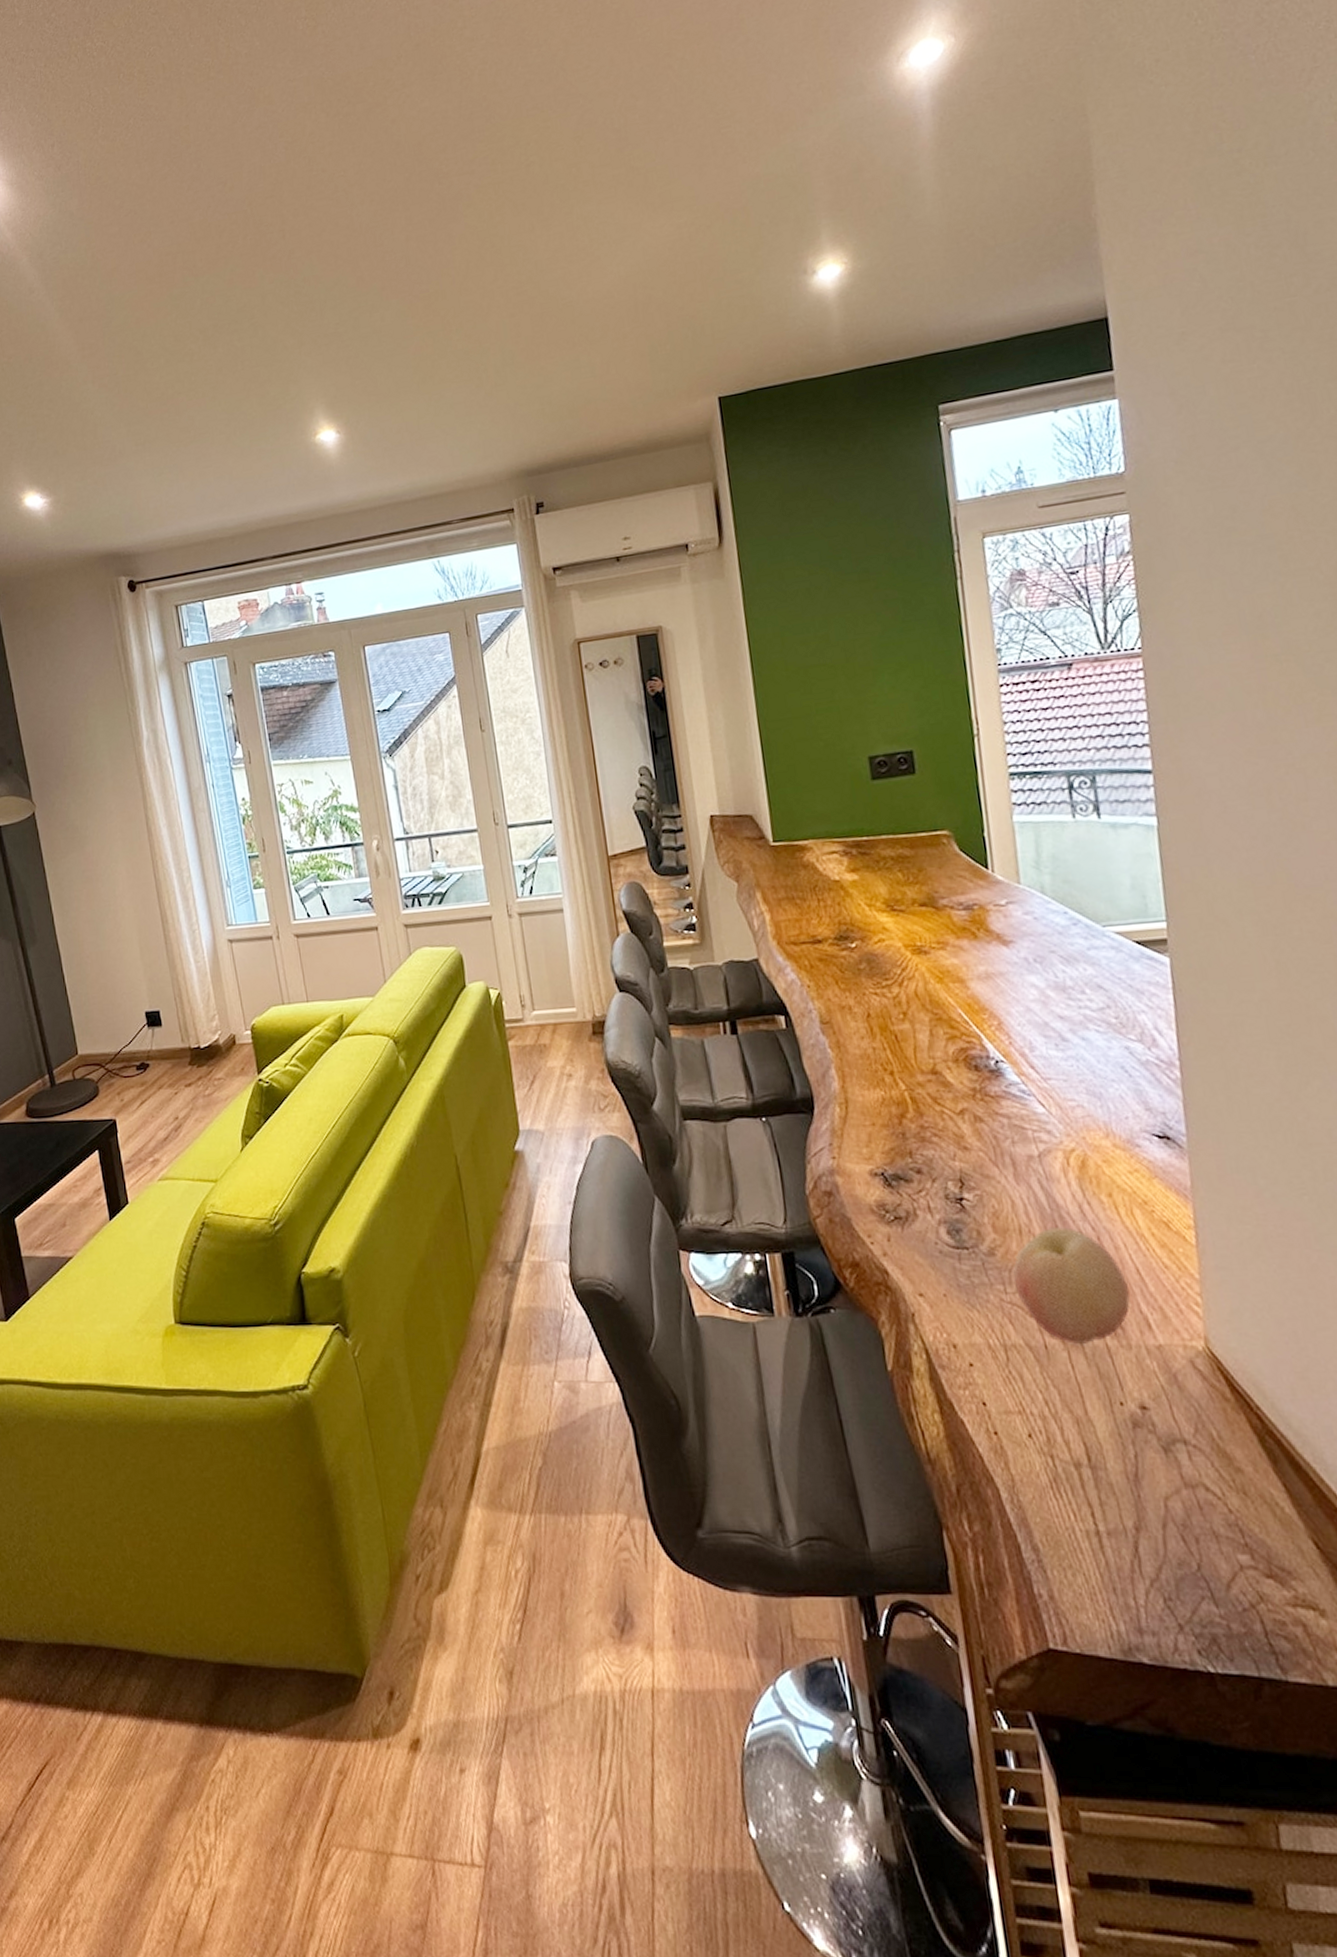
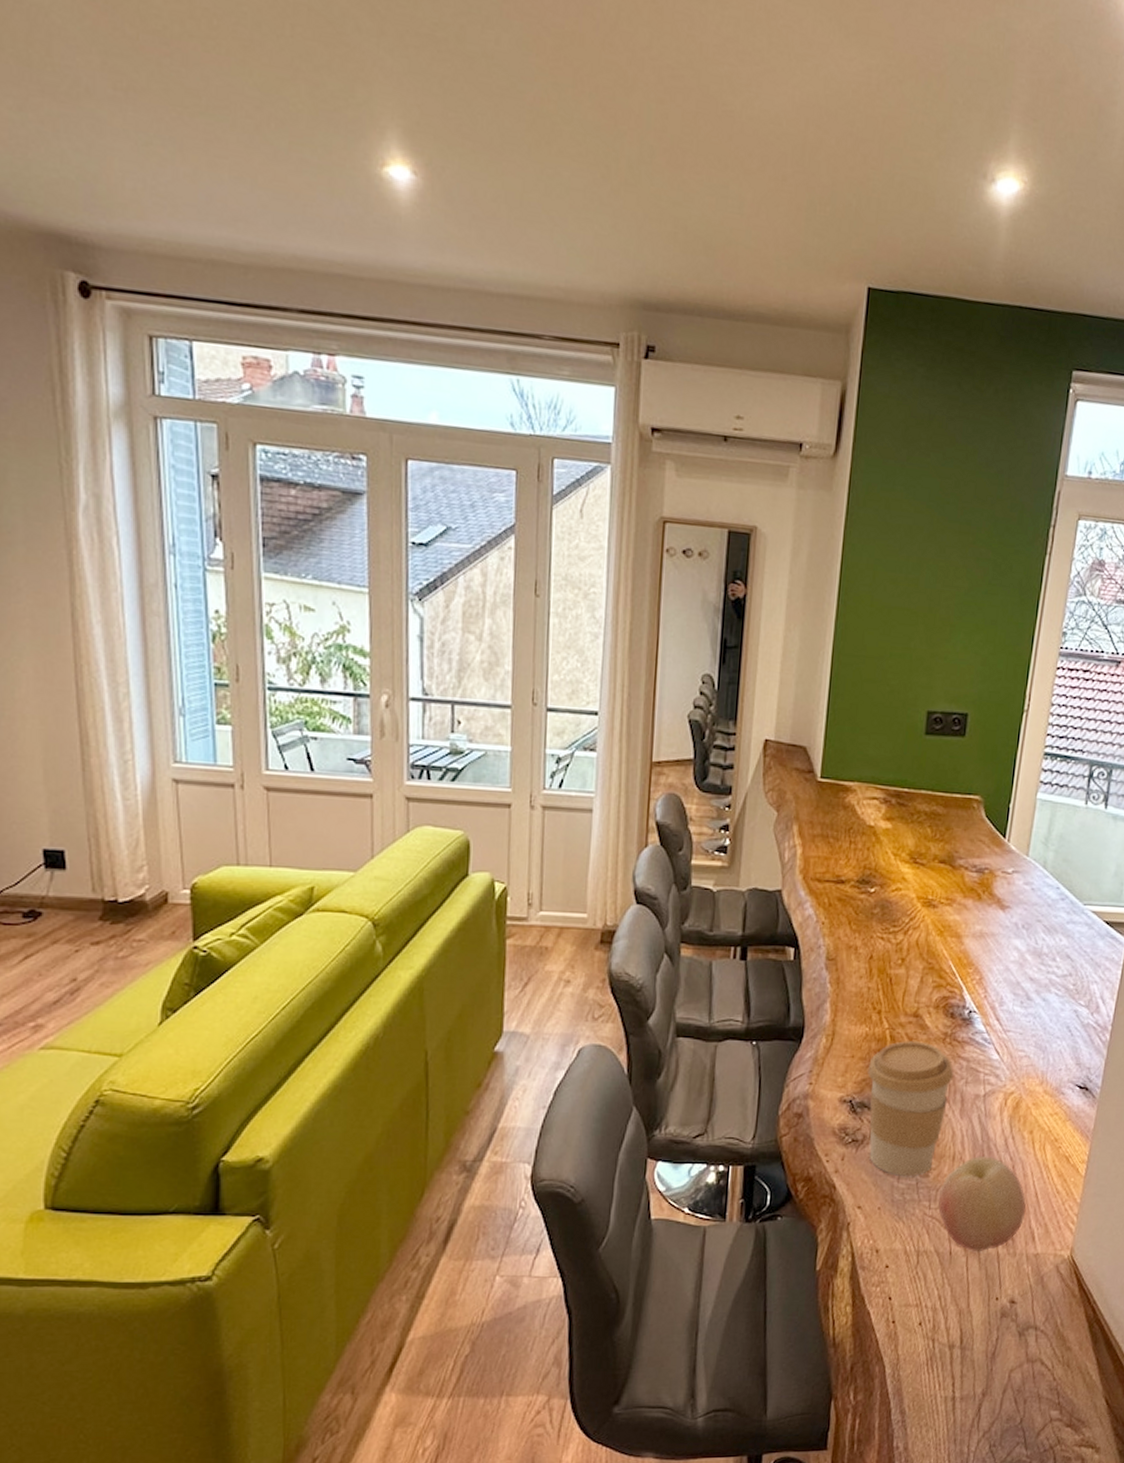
coffee cup: none [893,1099,997,1257] -> present [868,1040,954,1177]

